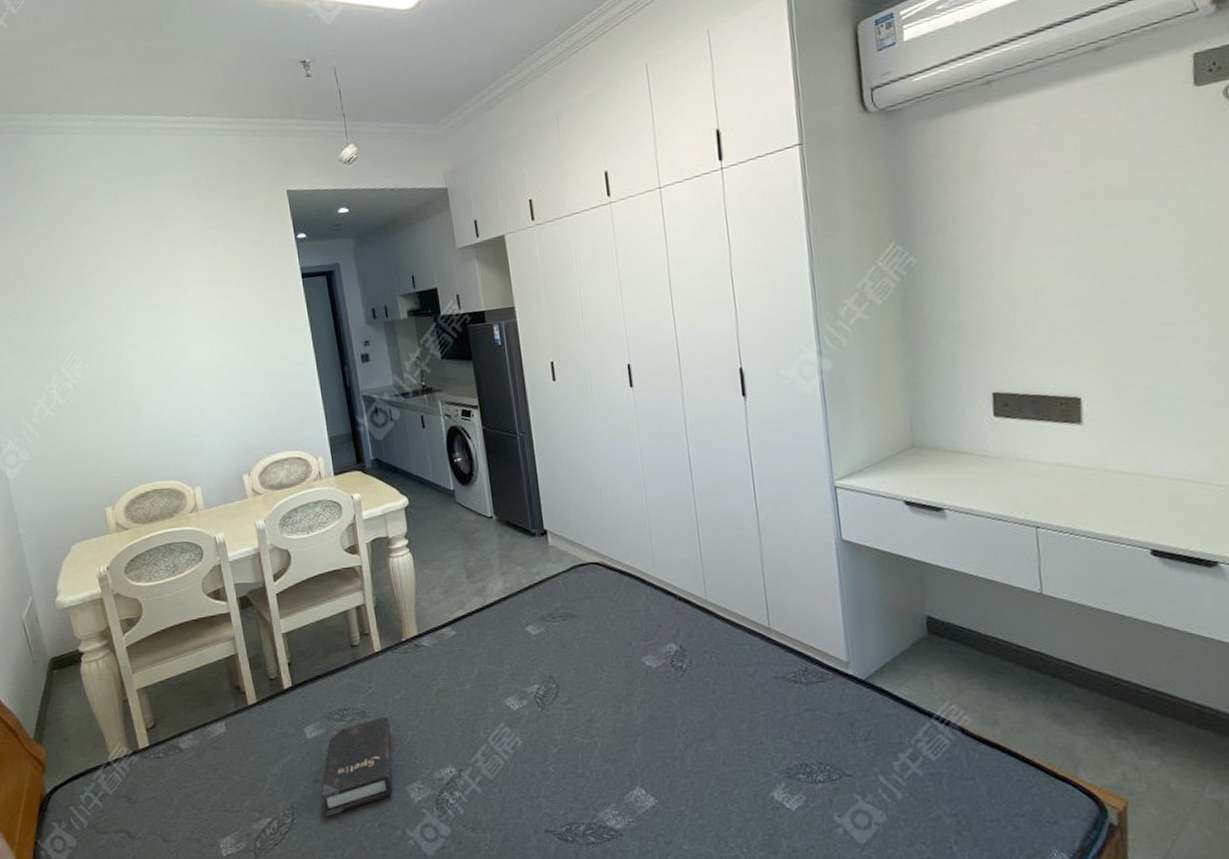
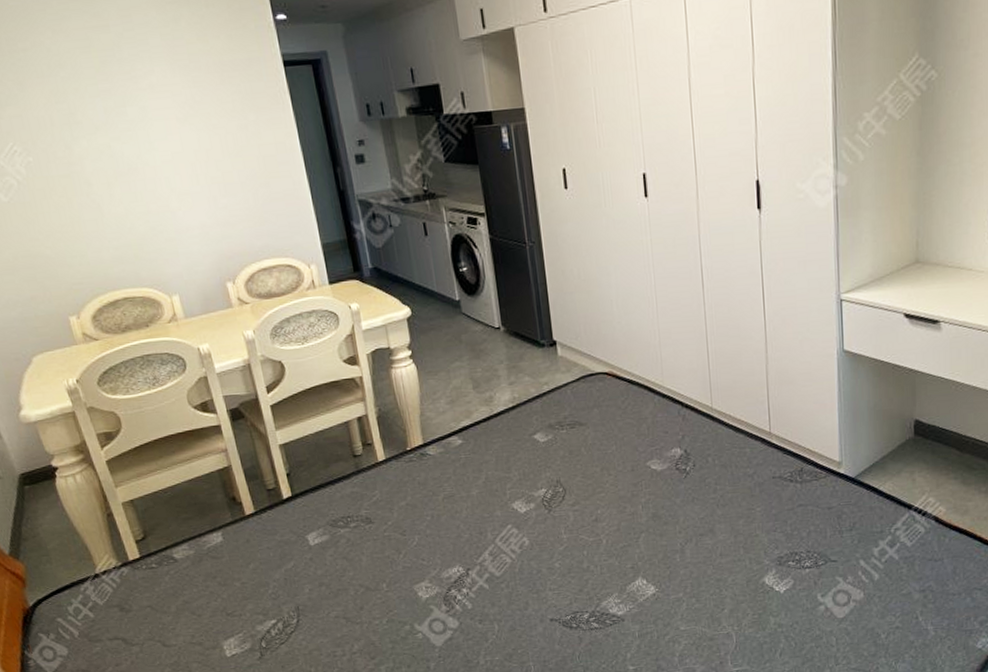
hardback book: present [321,716,393,818] -> none [327,522,400,617]

